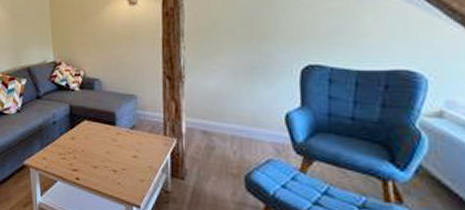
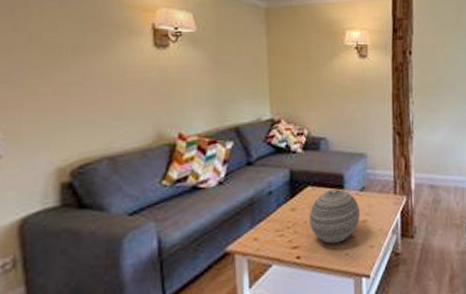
decorative orb: none [86,124,131,173] -> present [309,188,360,244]

